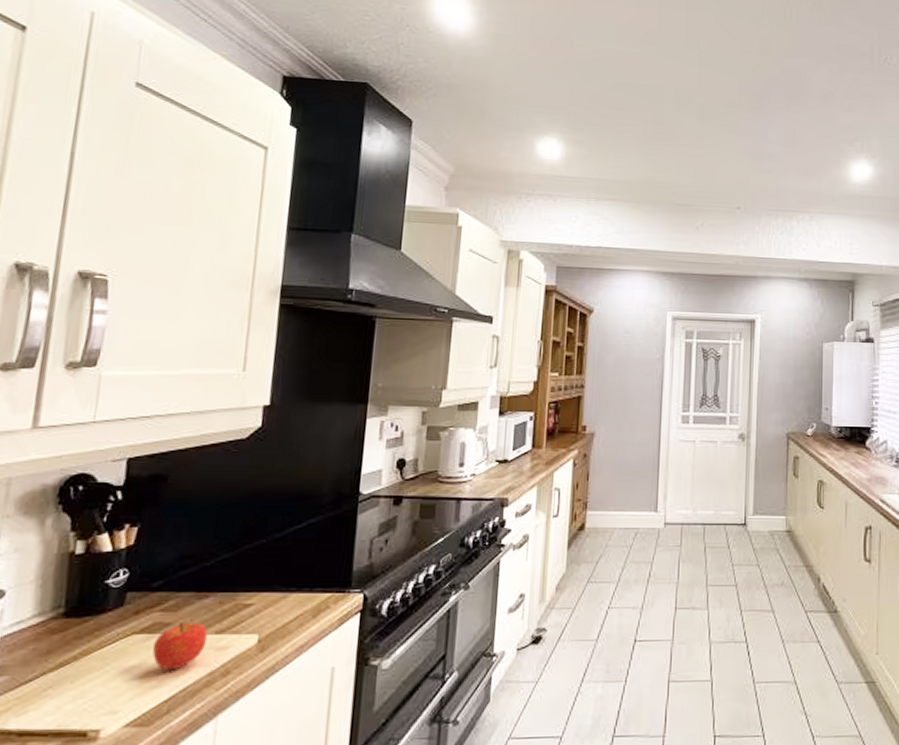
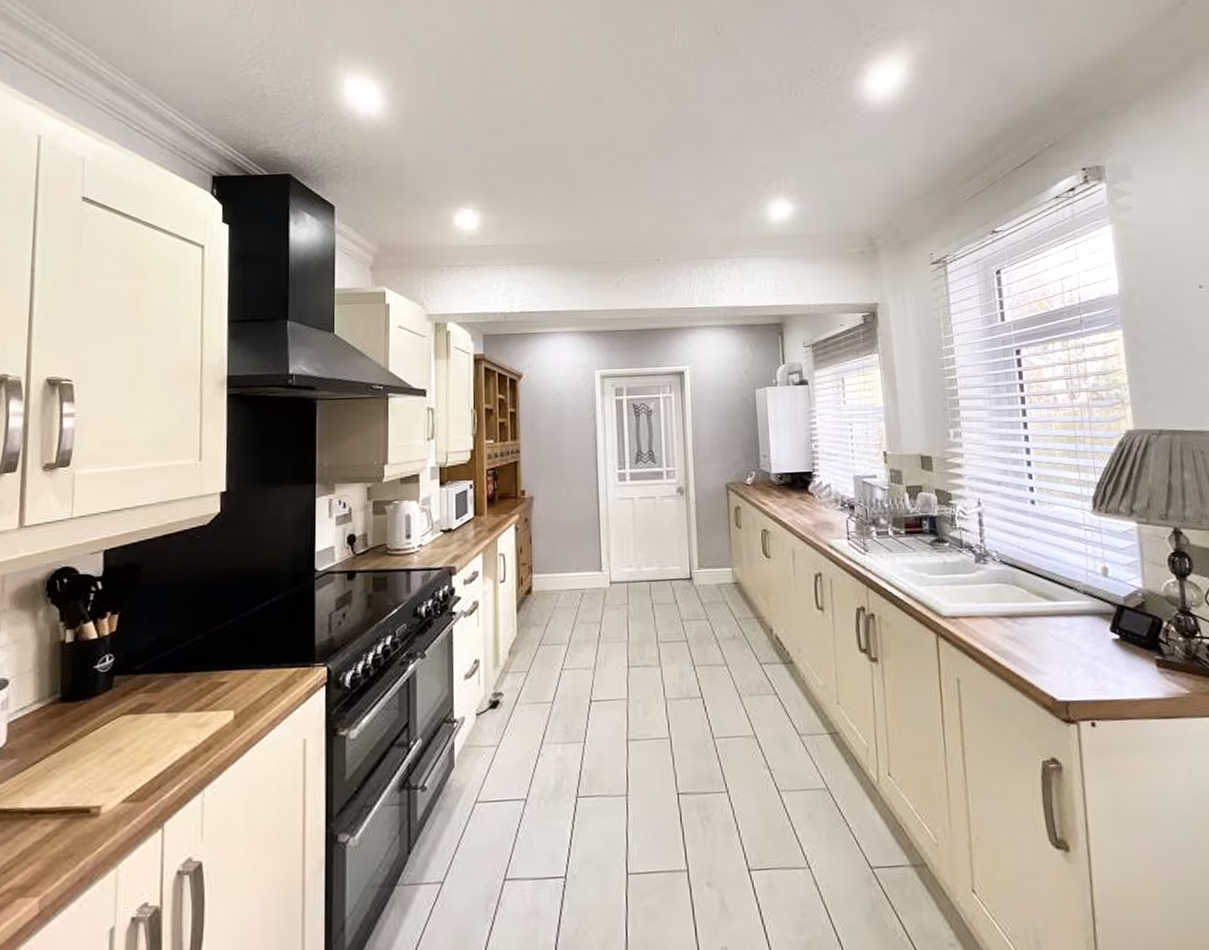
fruit: present [152,622,208,670] -> none [141,701,189,748]

